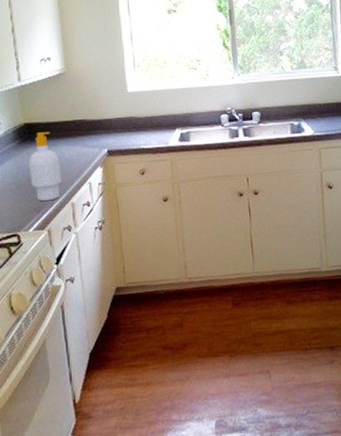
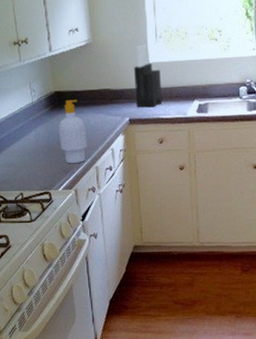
knife block: none [111,73,143,139] -> present [133,43,163,108]

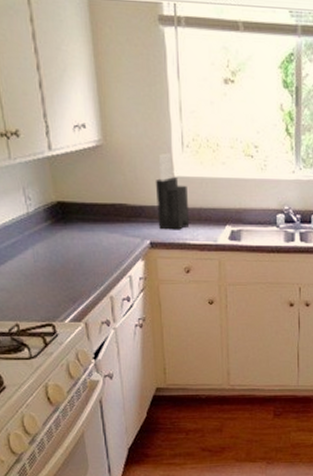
soap bottle: present [58,100,87,164] -> none [62,214,99,292]

